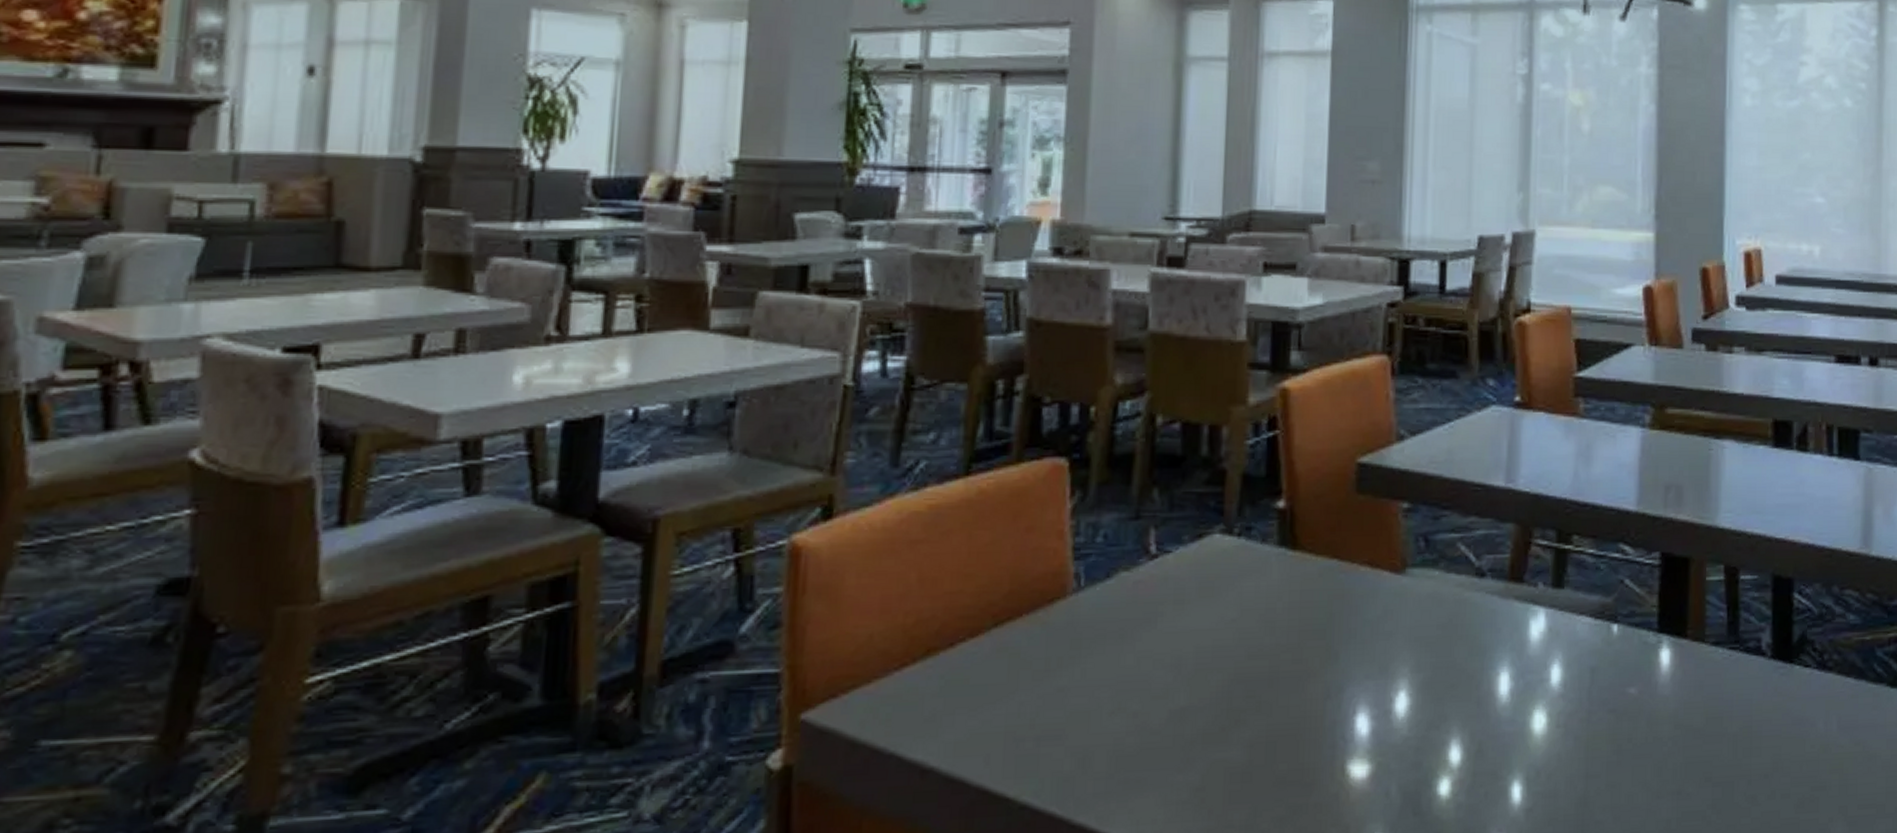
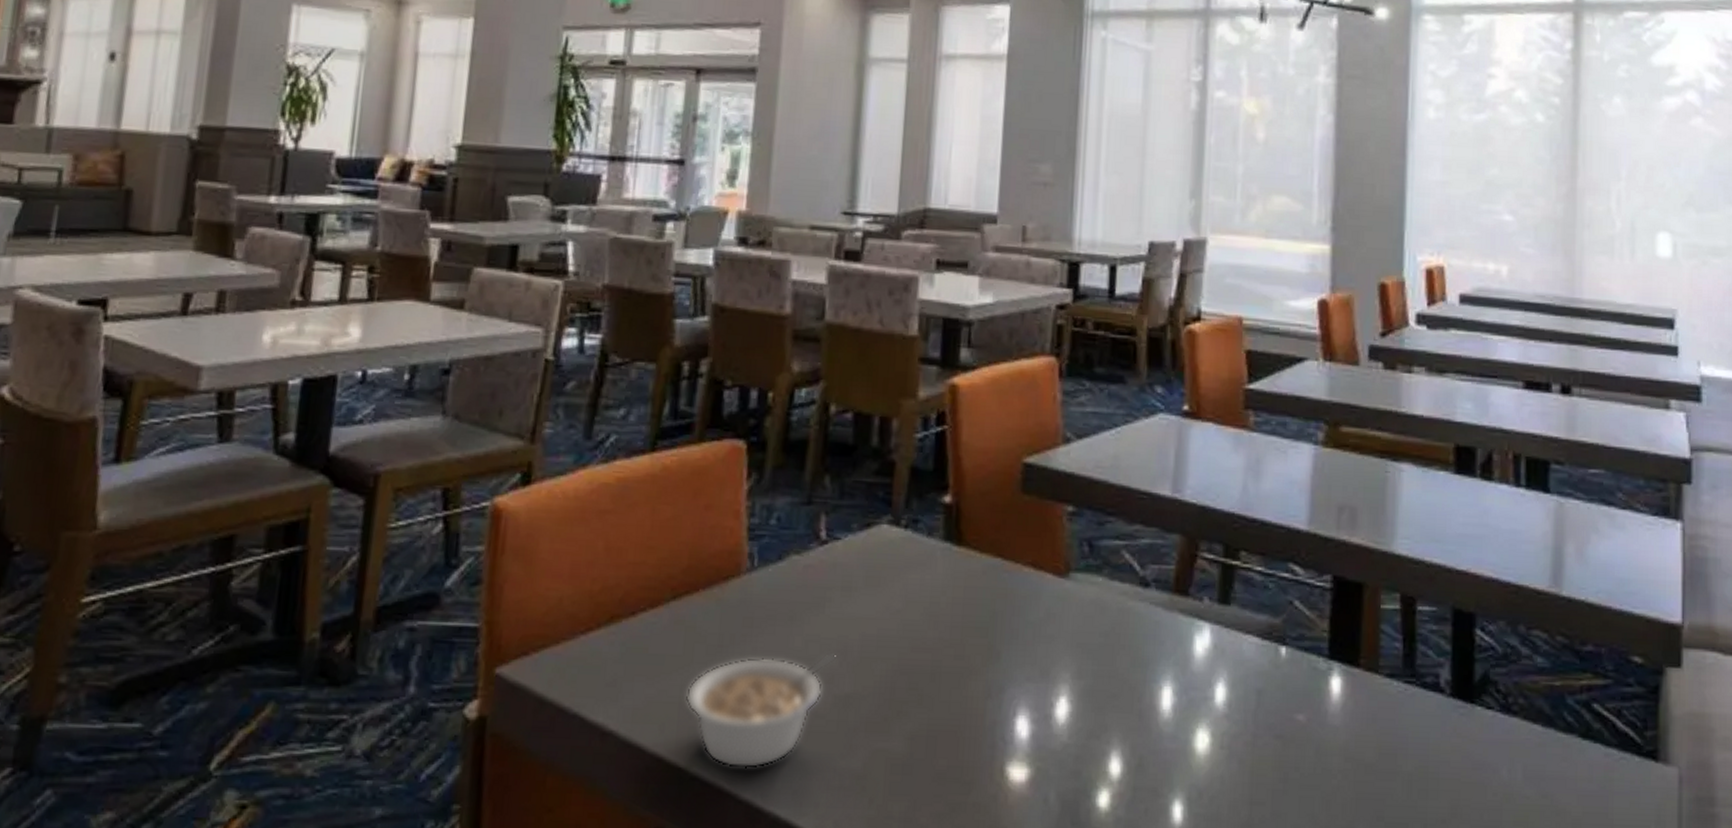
legume: none [1011,667,1171,793] -> present [685,652,837,769]

